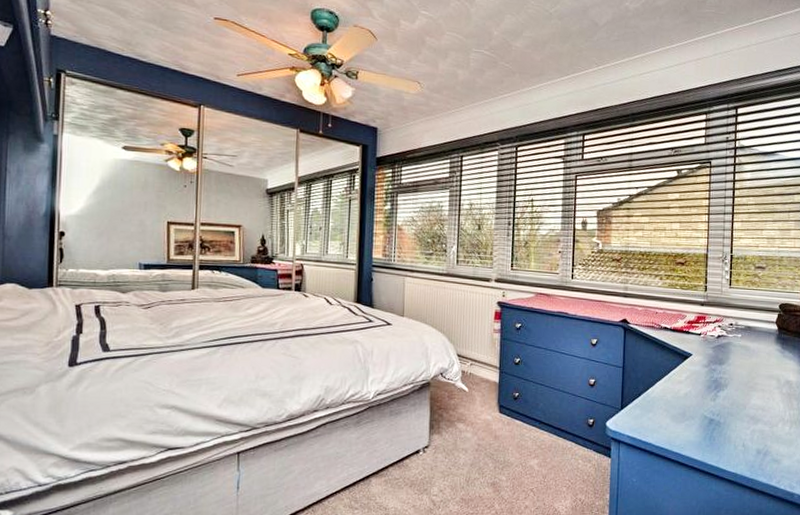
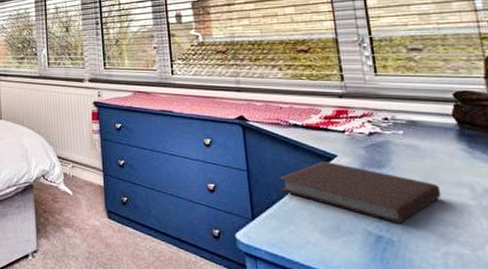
notebook: none [645,358,758,409] -> present [277,160,442,224]

